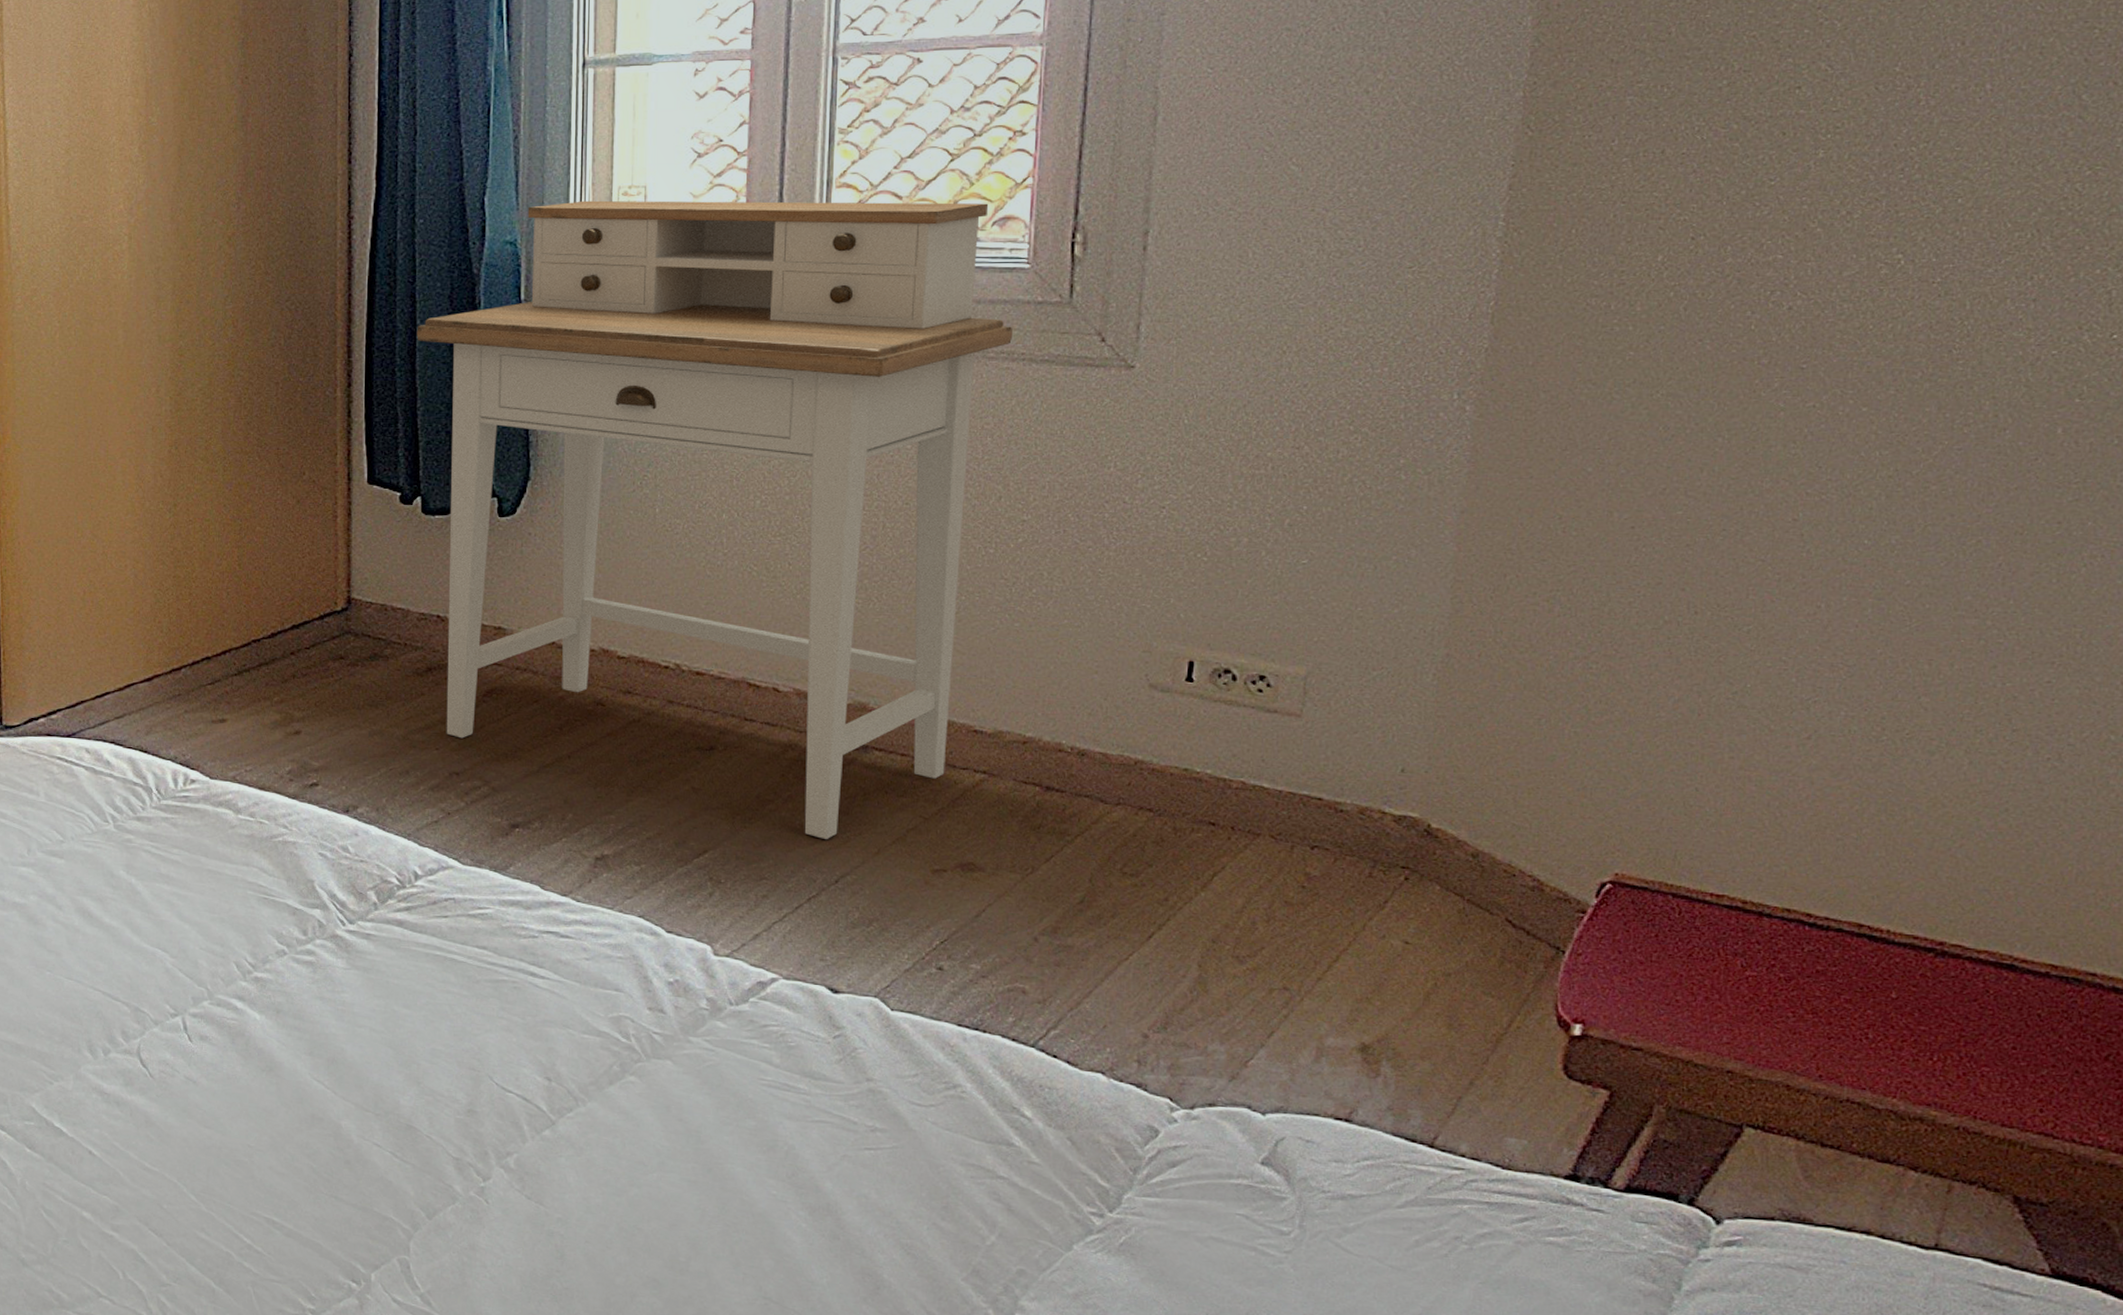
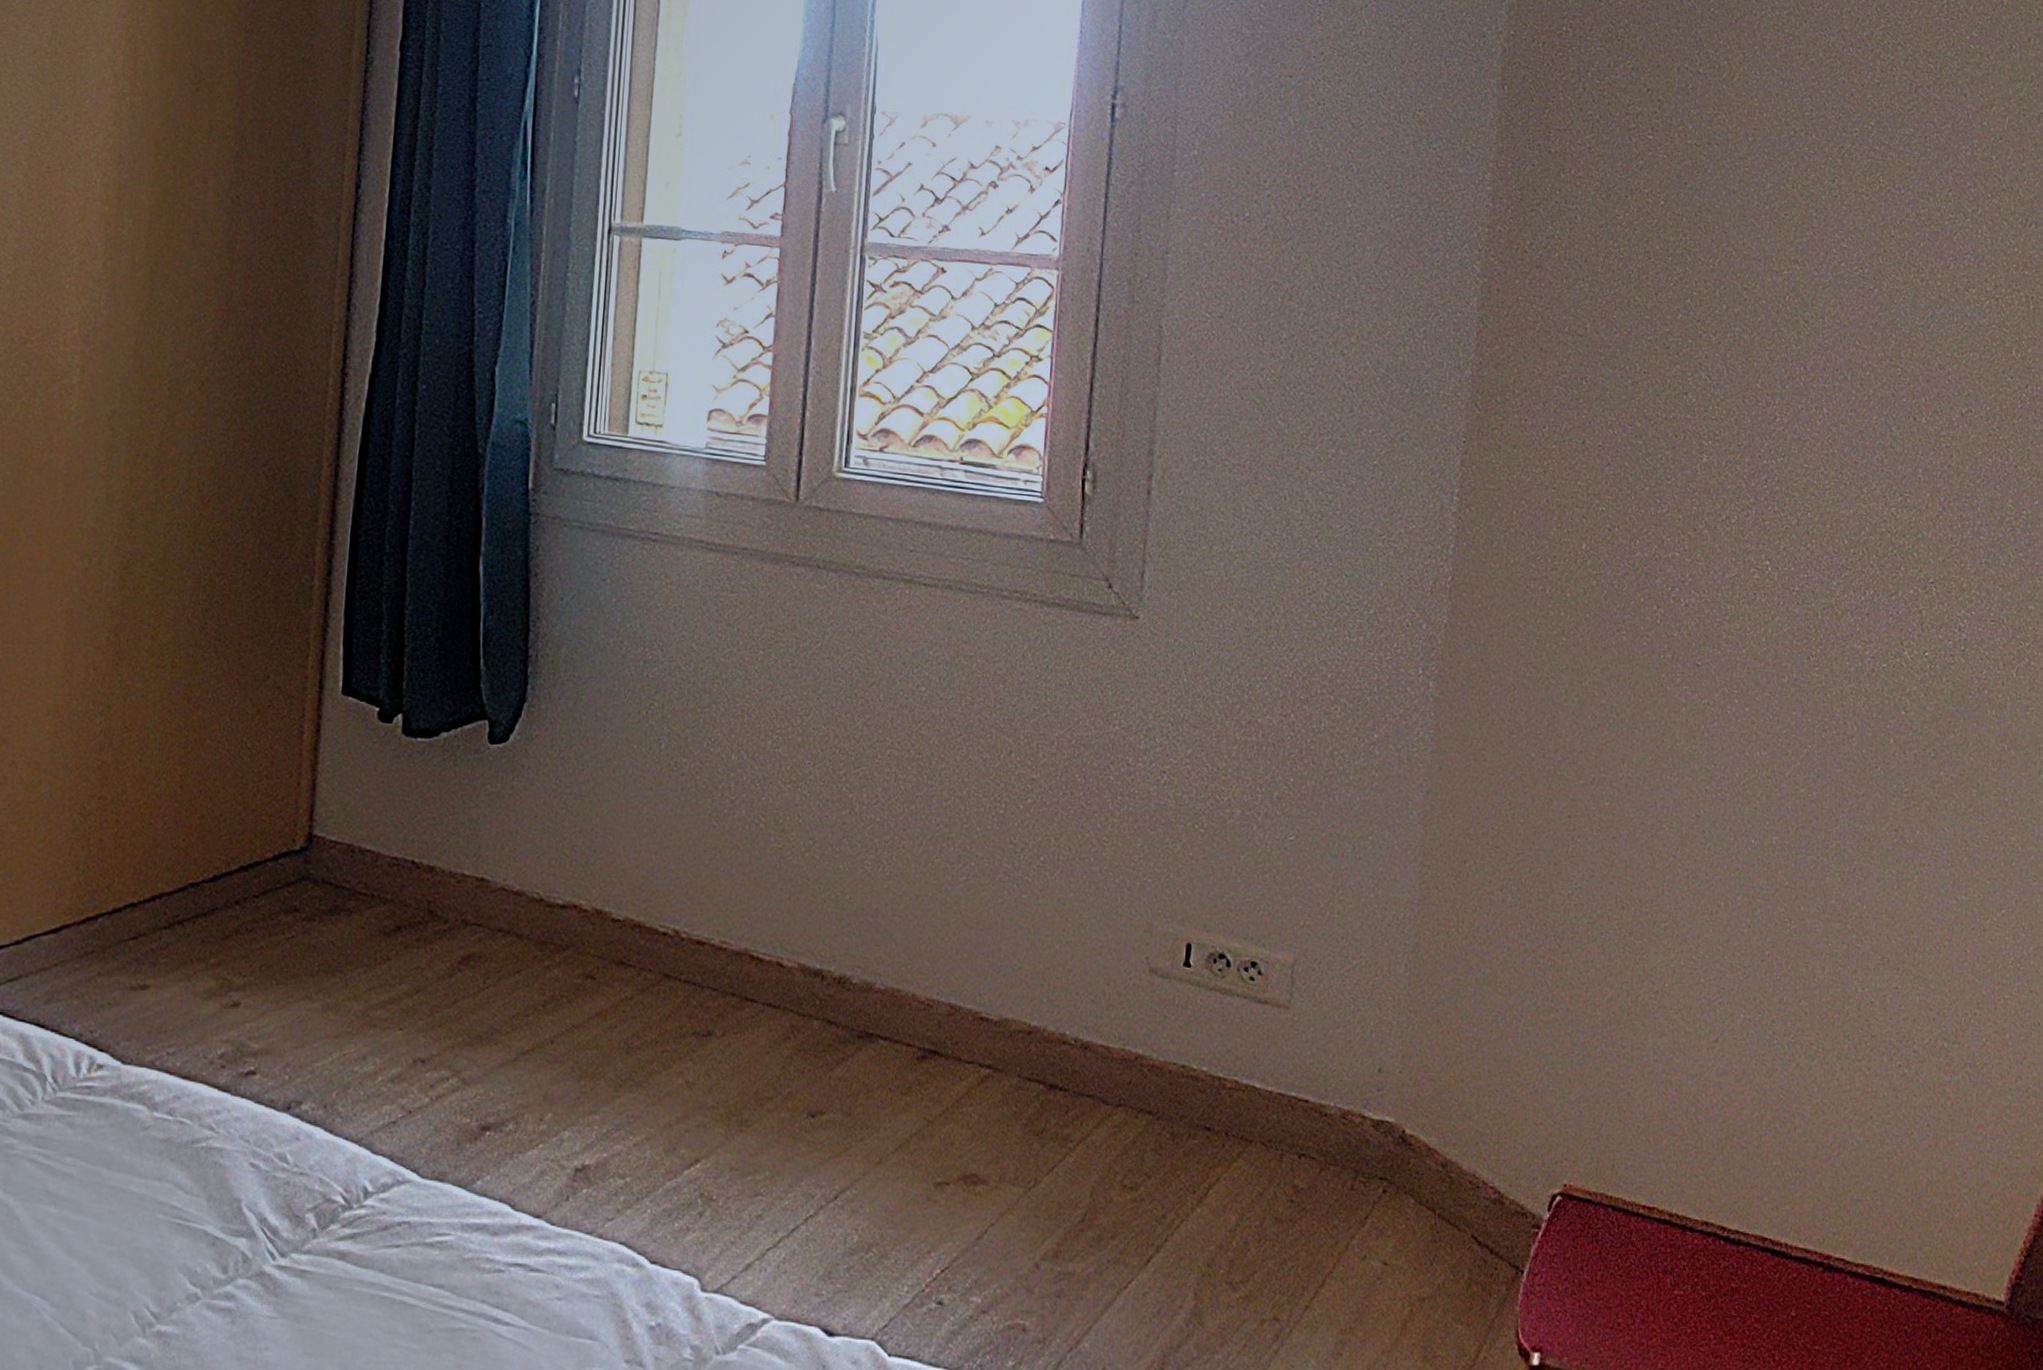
desk: present [416,200,1014,840] -> none [410,382,1027,1147]

